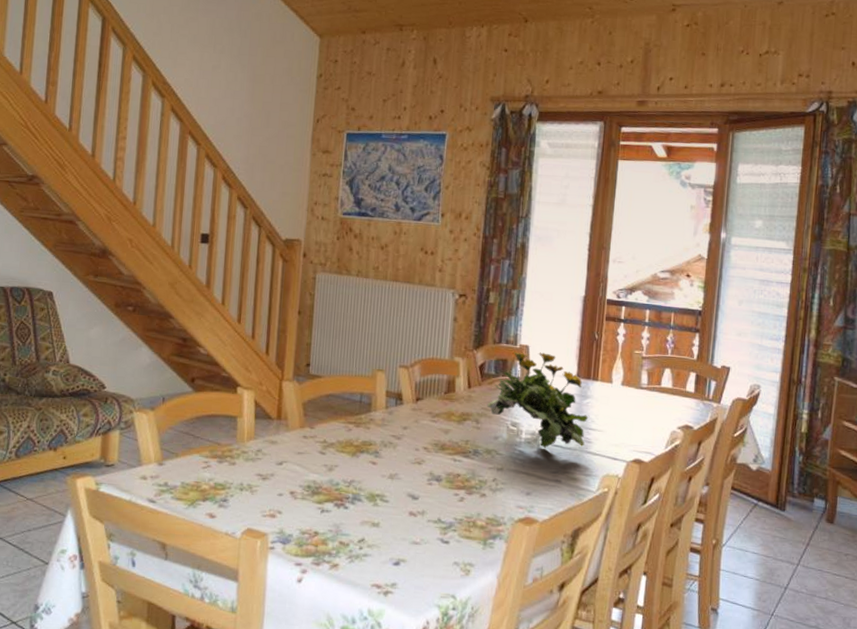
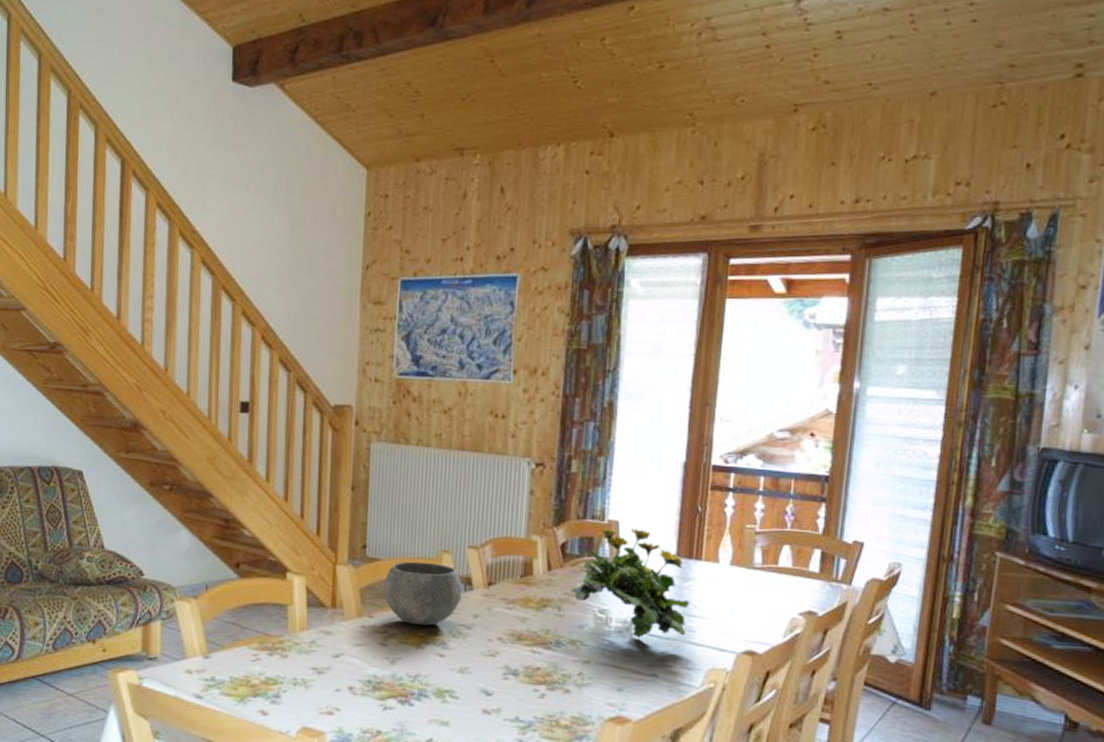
bowl: none [324,378,394,436] -> present [383,561,462,626]

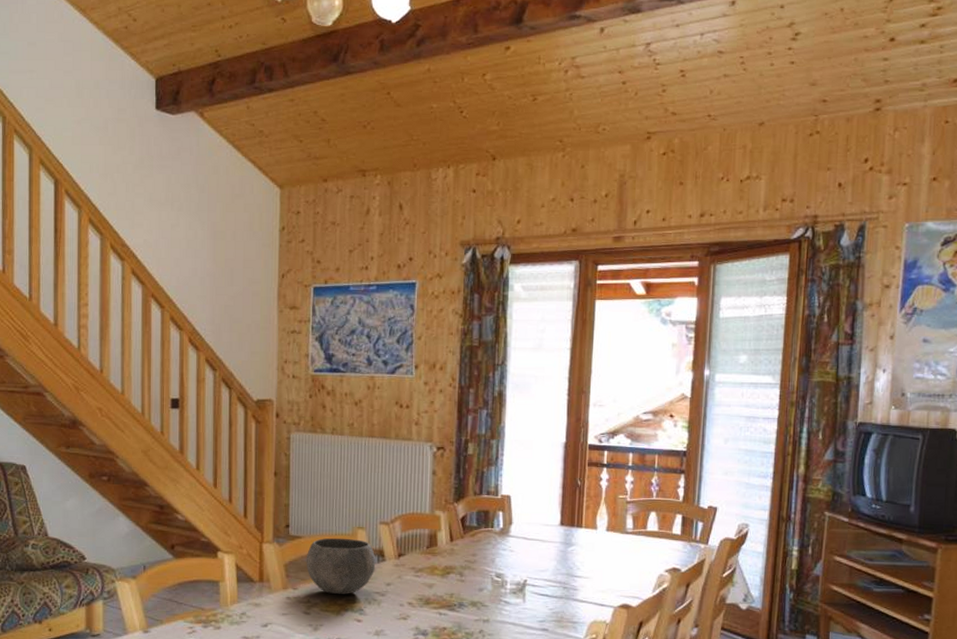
flowering plant: present [569,528,691,639] -> none [469,502,574,599]

